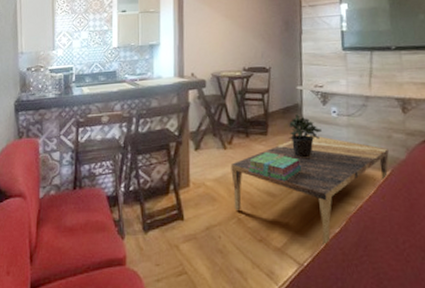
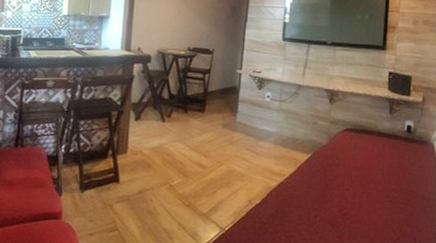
coffee table: present [230,134,389,245] -> none [167,114,313,213]
stack of books: present [248,152,302,182] -> none [184,128,233,156]
potted plant: present [289,115,322,158] -> none [224,96,255,136]

